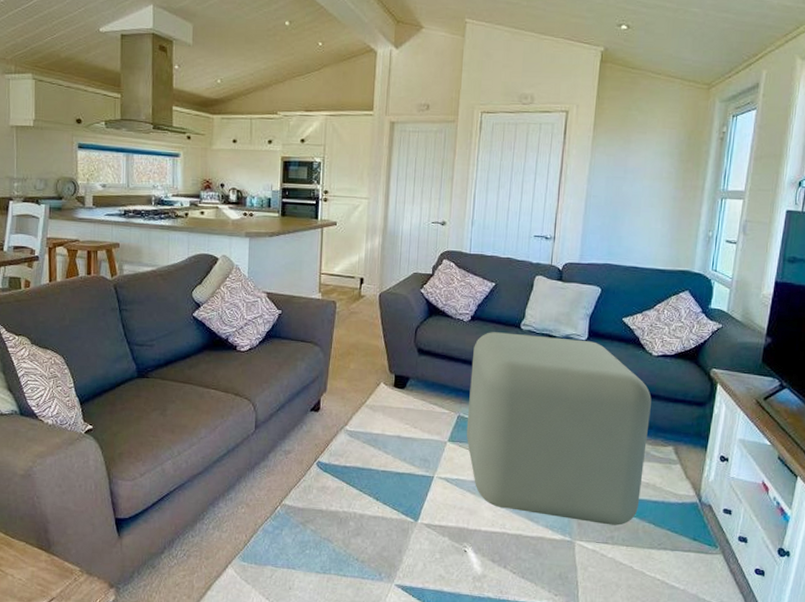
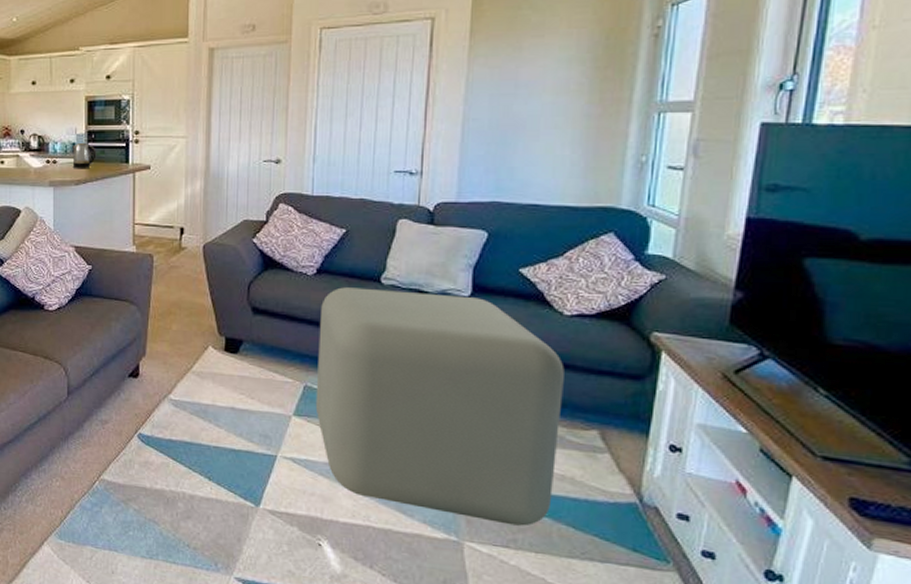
kettle: none [267,198,290,223] -> present [72,142,97,169]

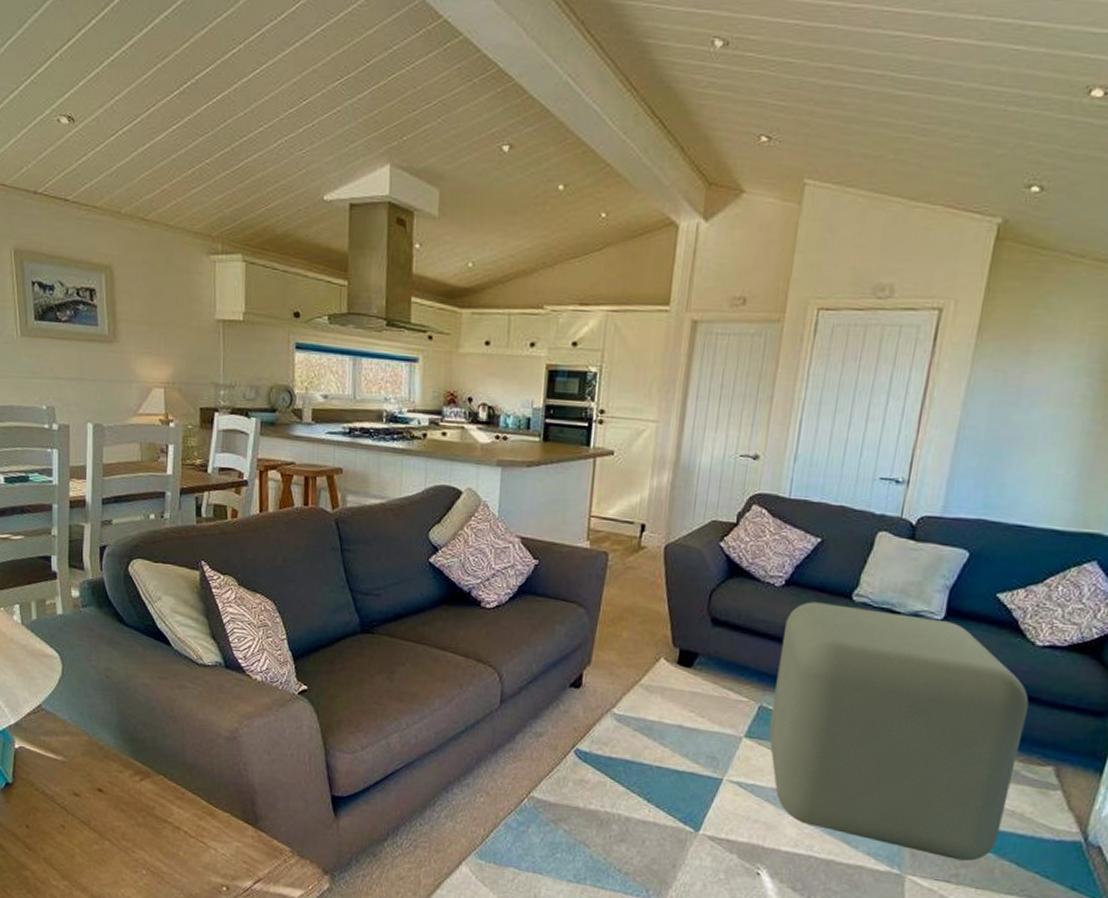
kettle: present [72,142,97,169] -> none [525,417,554,450]

